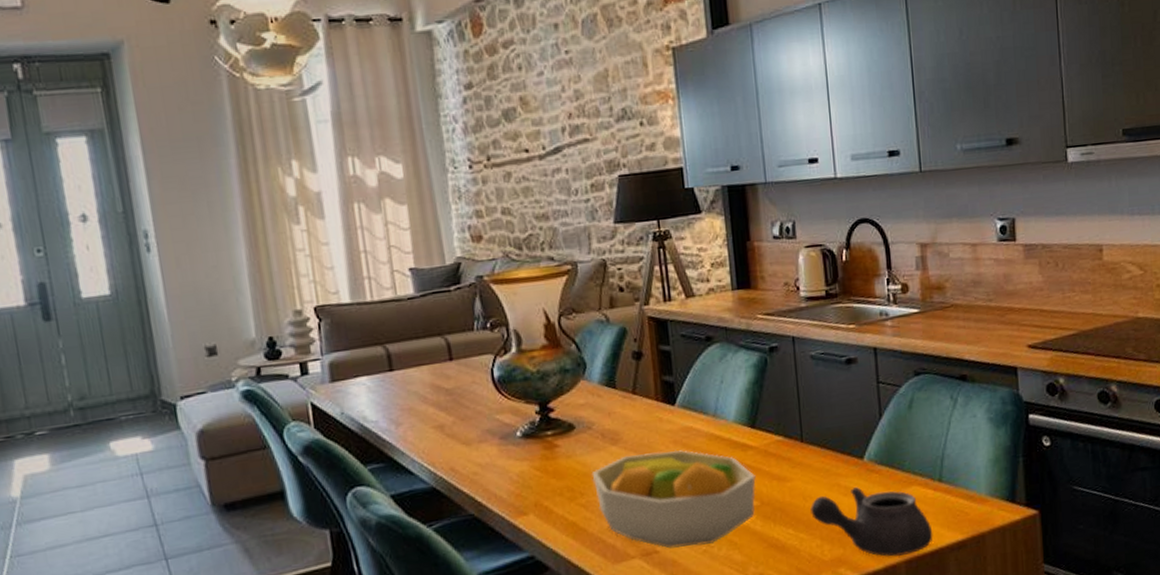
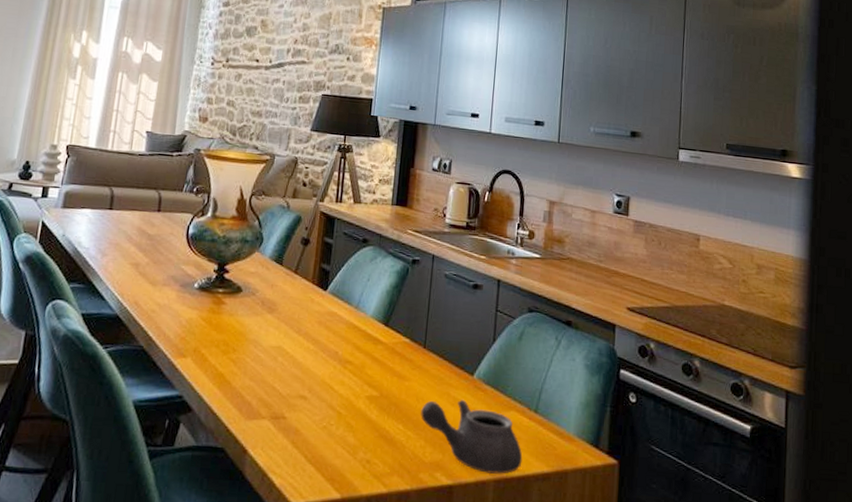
fruit bowl: present [591,449,756,549] -> none [245,325,380,421]

